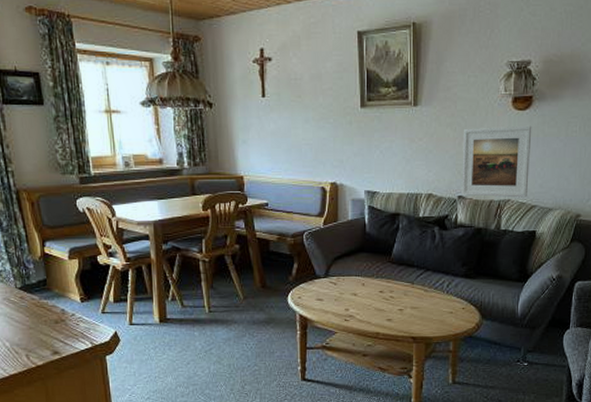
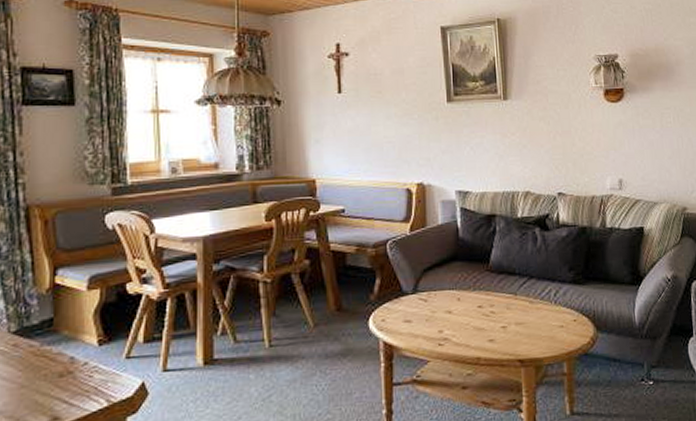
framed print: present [461,125,532,198] -> none [557,117,630,192]

